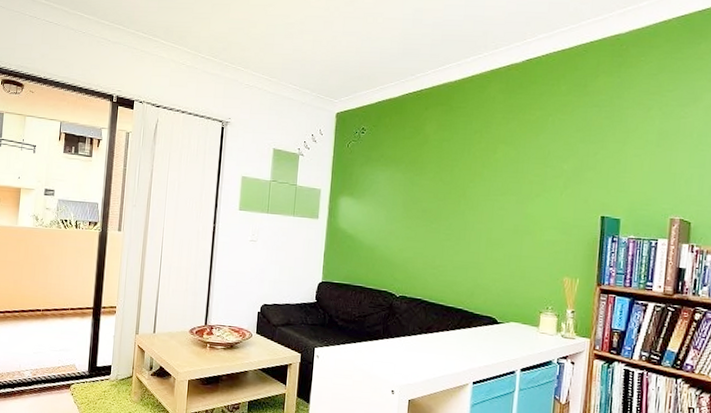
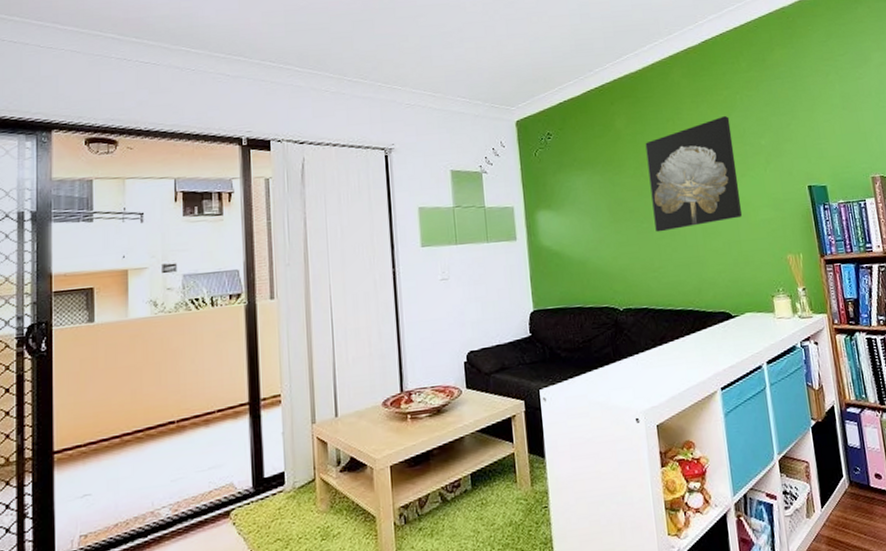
wall art: none [443,136,537,235] -> present [645,116,742,232]

